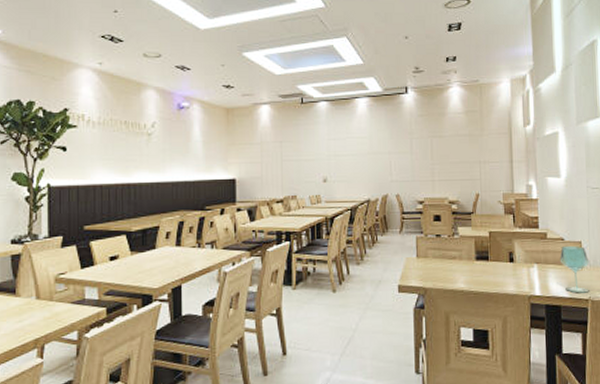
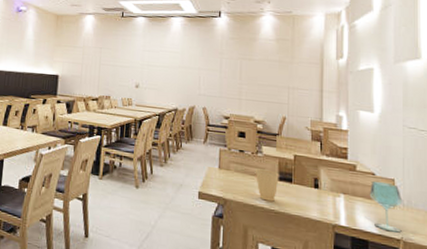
cup: none [452,251,476,283] -> present [255,168,279,202]

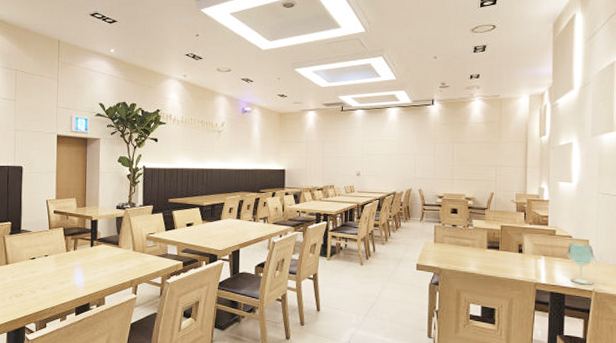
cup: present [255,168,279,202] -> none [466,240,488,267]

